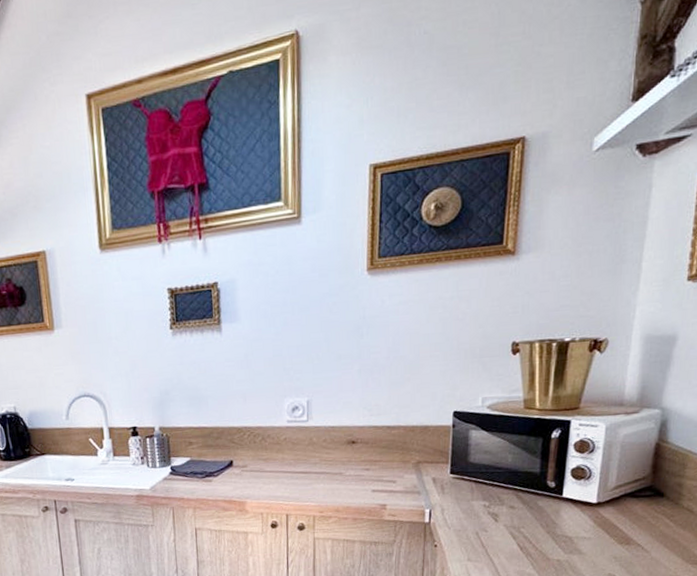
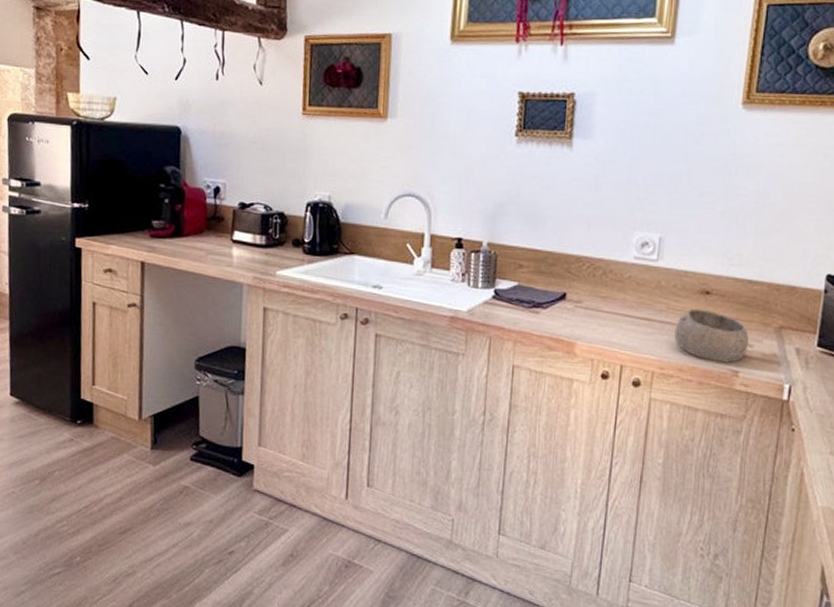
bowl: none [329,457,393,500] -> present [674,308,750,363]

